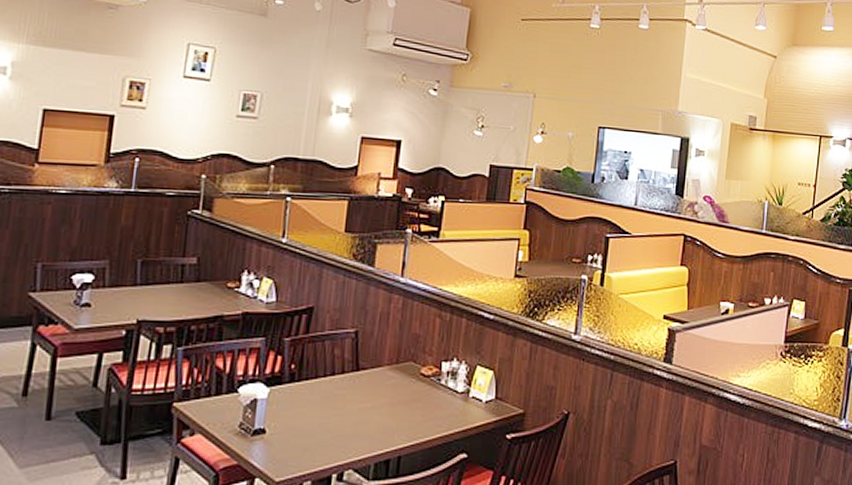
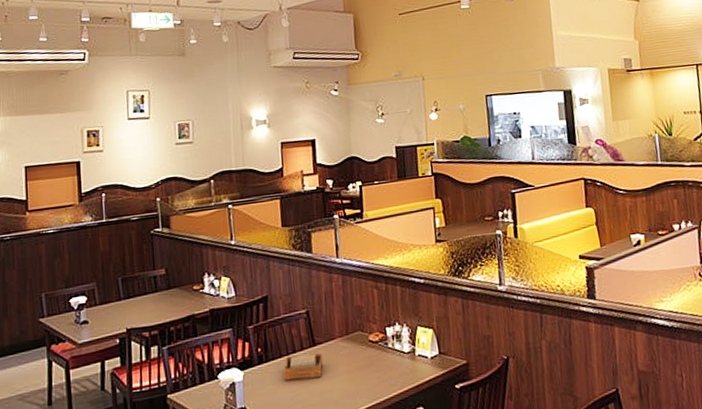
napkin holder: none [315,378,365,407] -> present [283,353,323,381]

